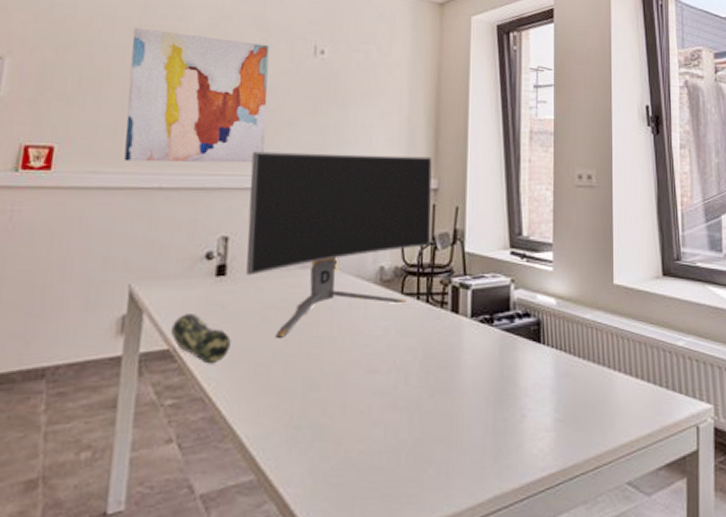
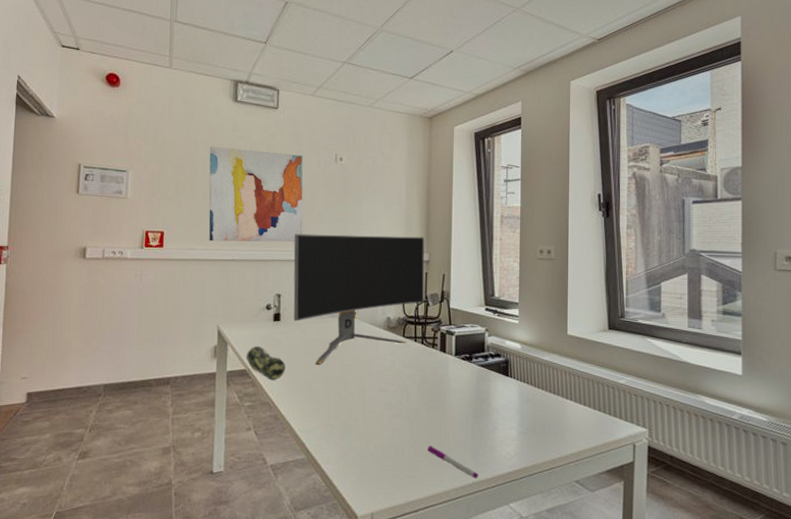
pen: none [433,447,503,491] -> present [428,446,479,479]

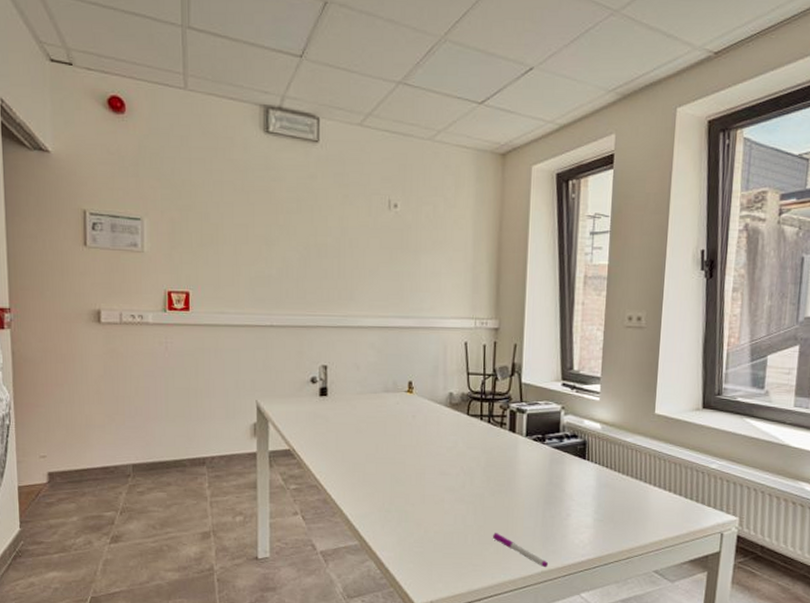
wall art: present [208,146,303,242] -> none [237,189,352,306]
pencil case: present [247,346,286,380] -> none [291,424,334,462]
computer monitor: present [293,234,425,365] -> none [341,295,494,445]

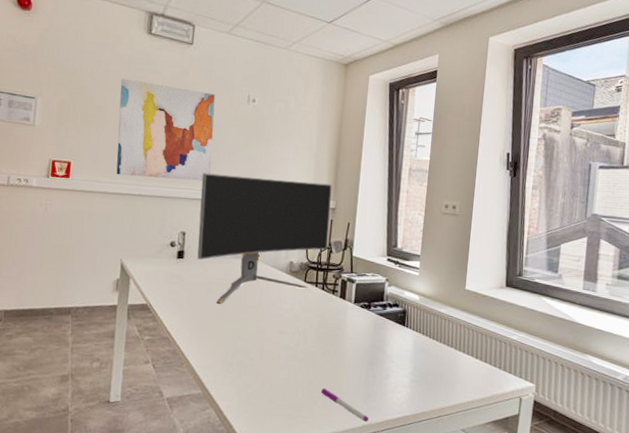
wall art: none [237,189,352,306] -> present [116,78,216,181]
computer monitor: none [341,295,494,445] -> present [197,173,332,304]

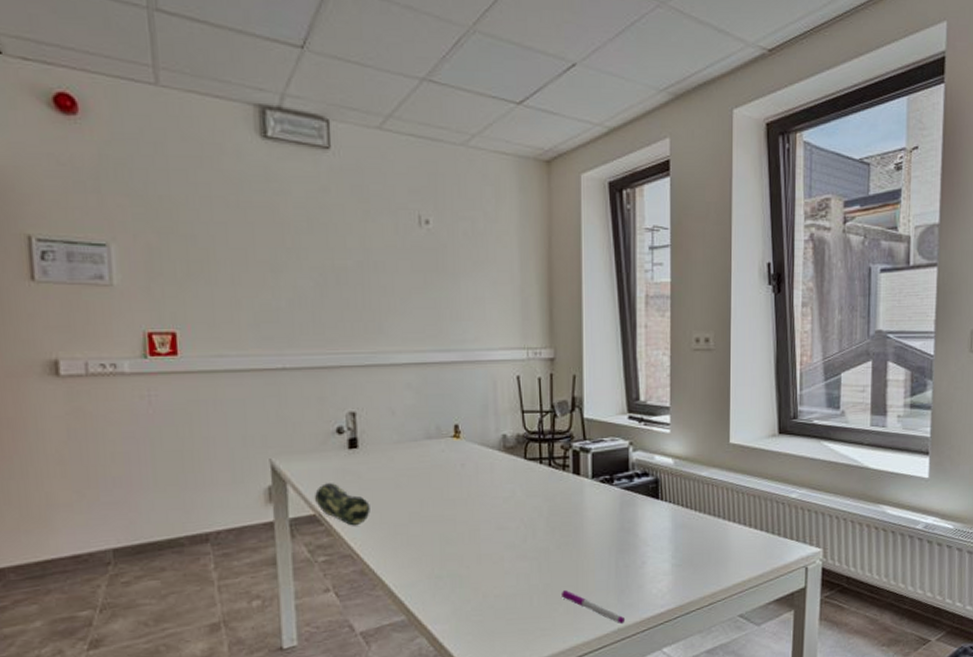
wall art: present [116,78,216,181] -> none [231,205,380,344]
pencil case: none [148,282,187,317] -> present [315,483,370,526]
computer monitor: present [197,173,332,304] -> none [368,326,550,502]

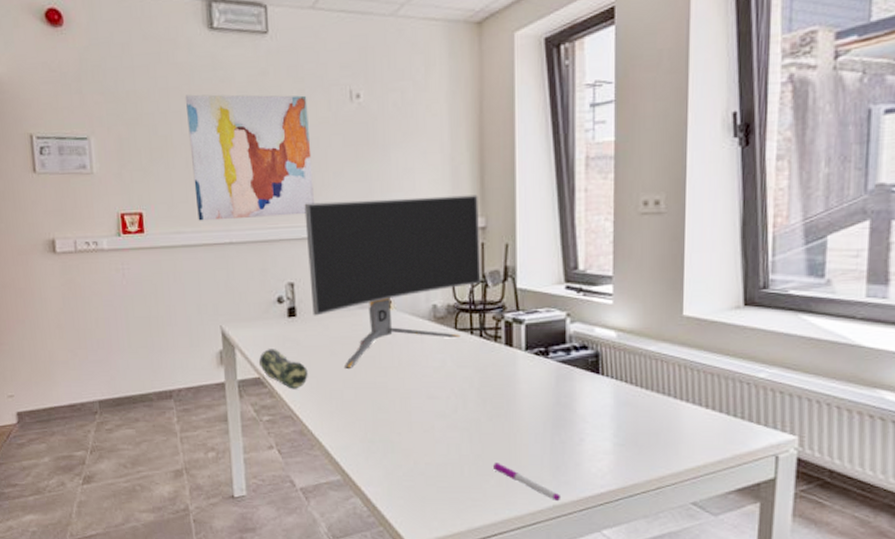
wall art: none [231,205,380,344] -> present [185,94,315,221]
computer monitor: none [368,326,550,502] -> present [304,195,481,368]

